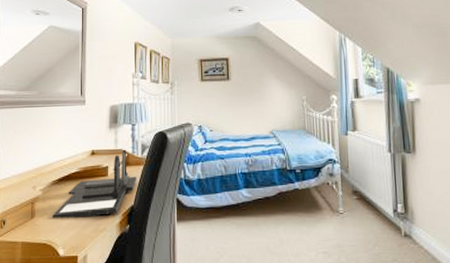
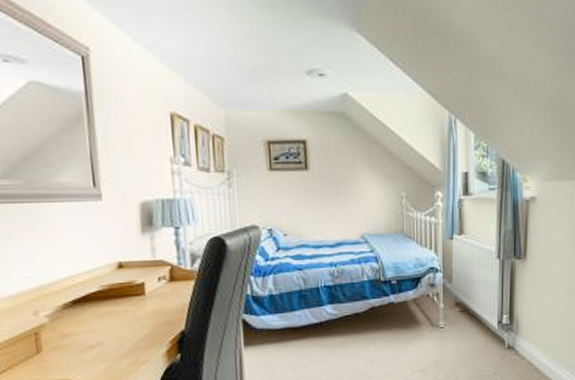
desk organizer: present [53,150,137,218] -> none [69,261,187,351]

